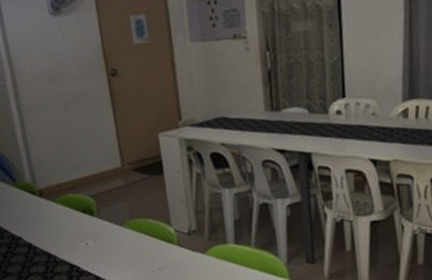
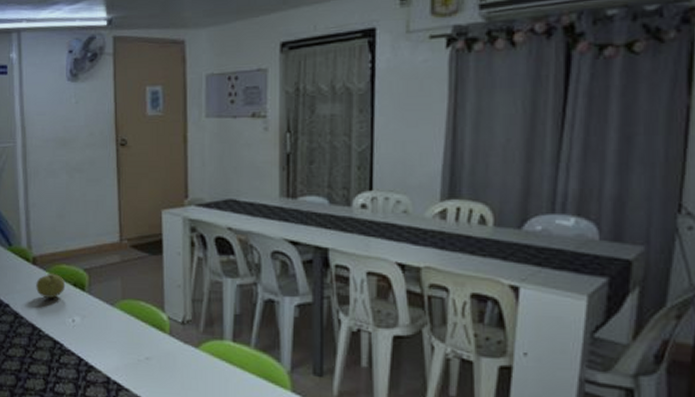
fruit: none [45,202,75,227] -> present [36,273,66,298]

